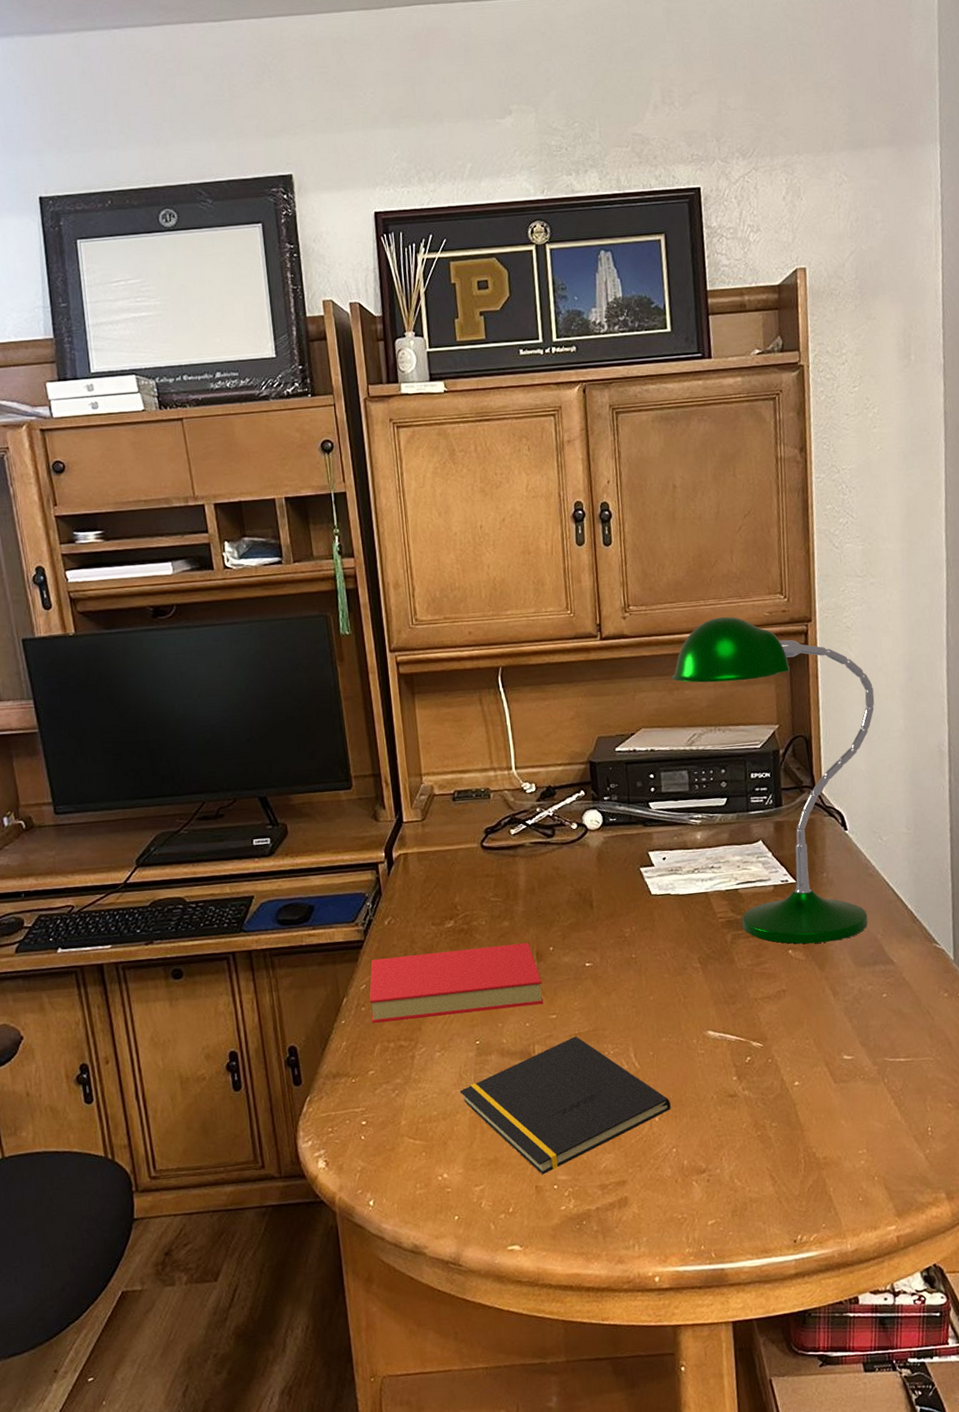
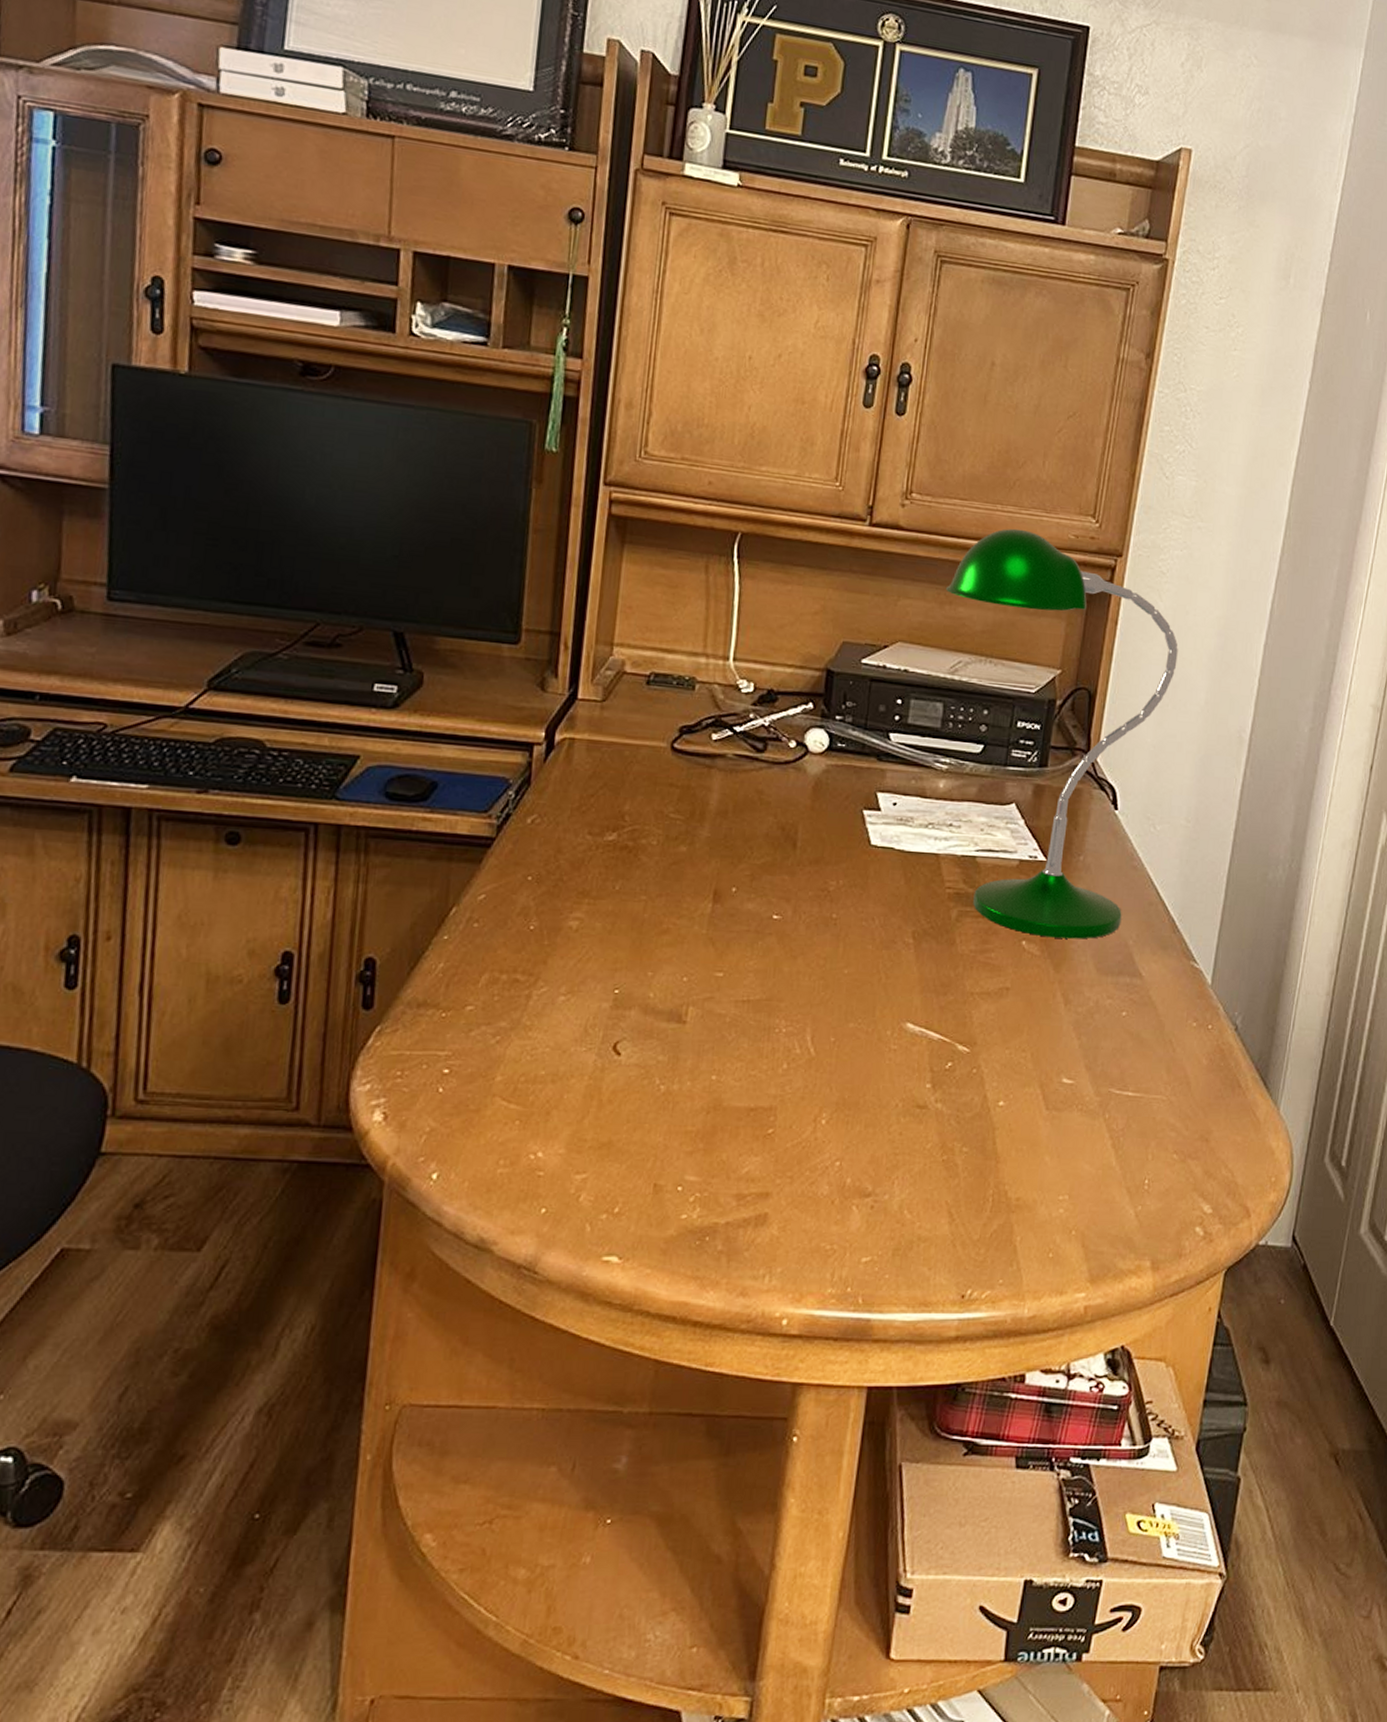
book: present [369,943,544,1023] -> none [483,864,714,957]
notepad: present [459,1036,671,1175] -> none [580,1003,844,1172]

